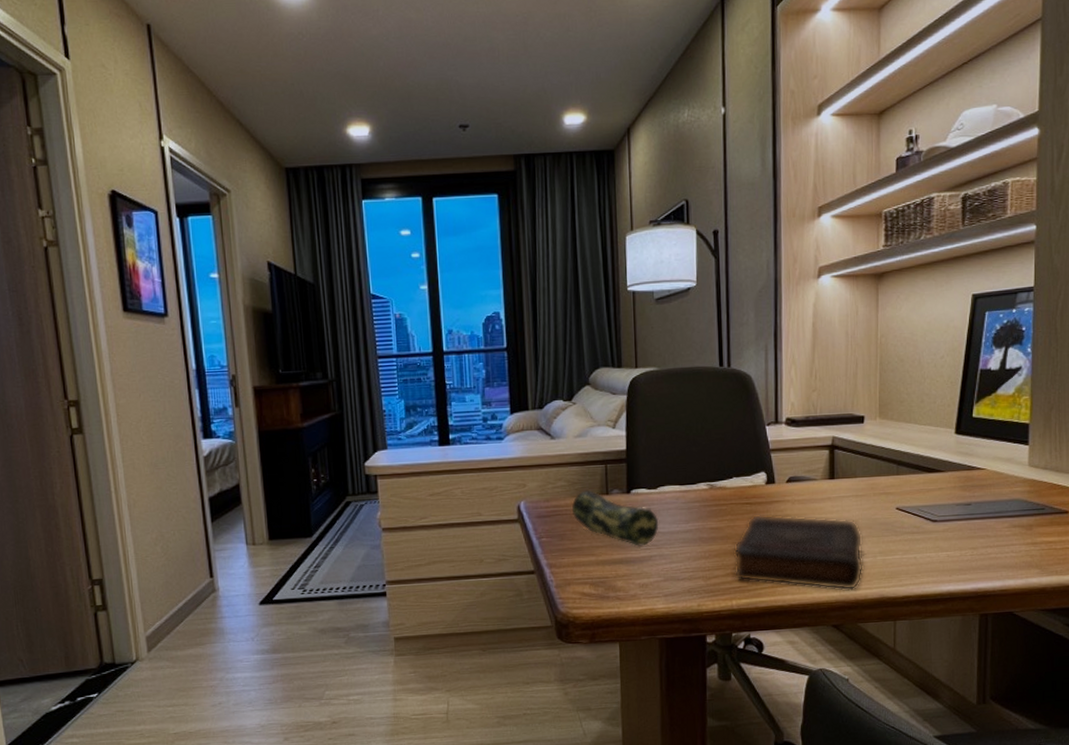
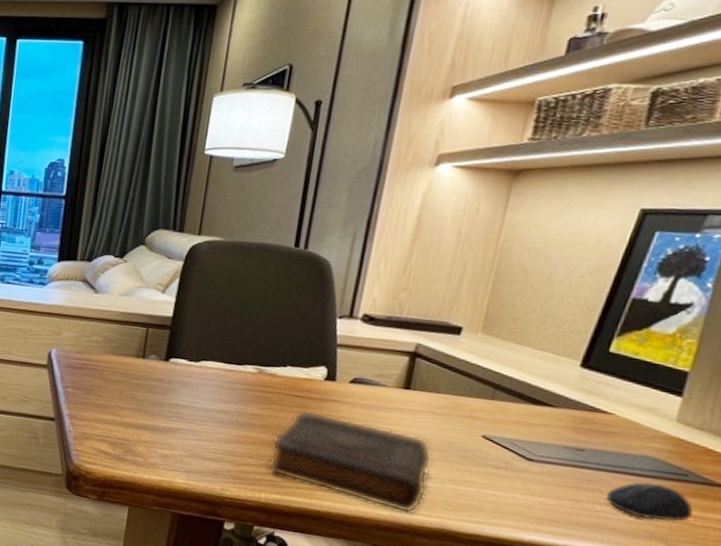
pencil case: present [572,489,659,546] -> none [103,349,195,417]
computer mouse: none [994,520,1054,552] -> present [606,481,694,522]

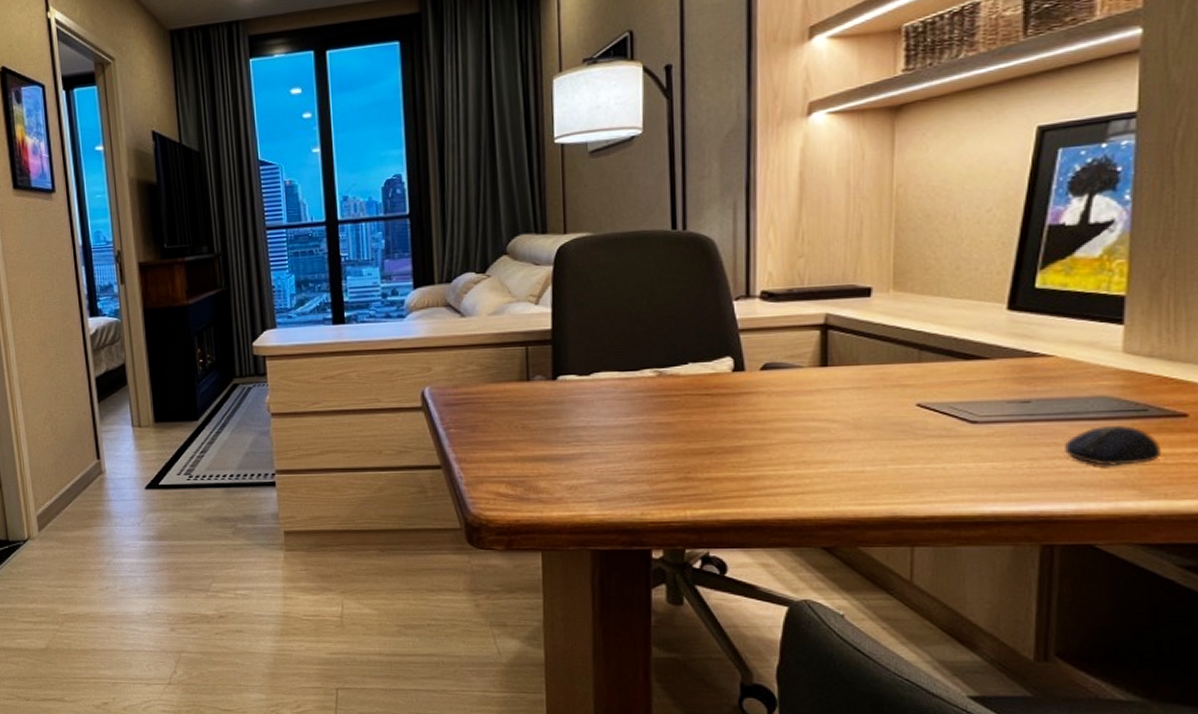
book: present [268,409,433,514] -> none [687,407,869,506]

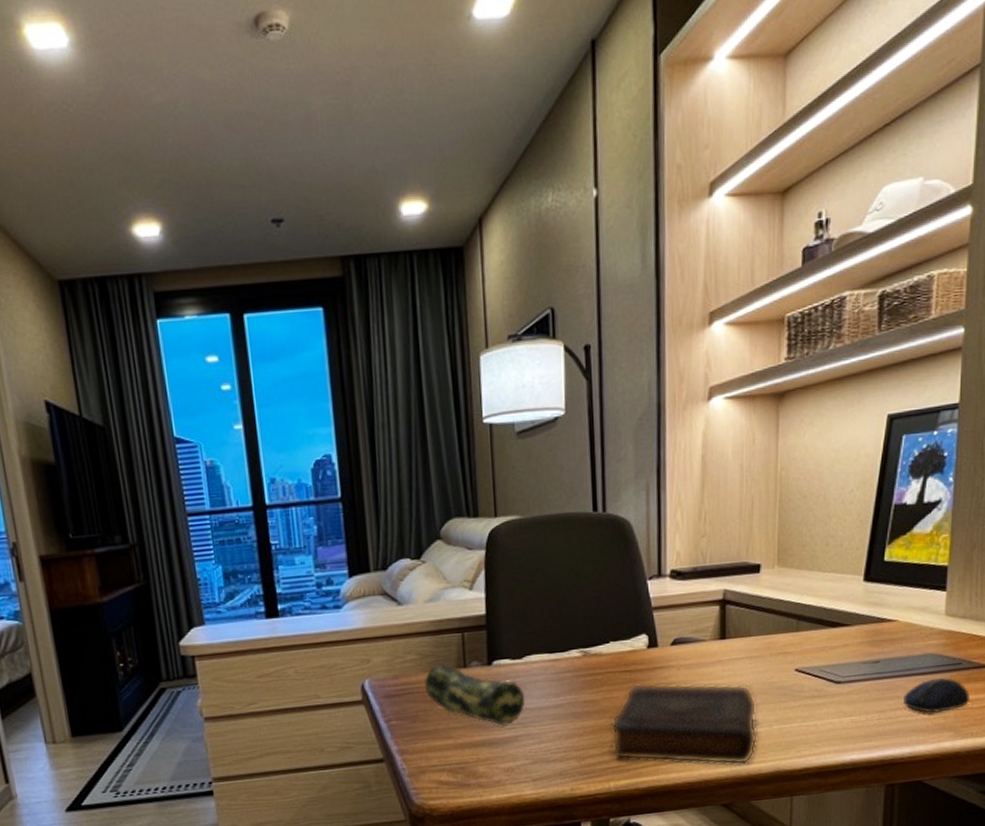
pencil case: none [486,375,592,442] -> present [425,662,526,726]
book: none [687,407,869,506] -> present [610,682,759,766]

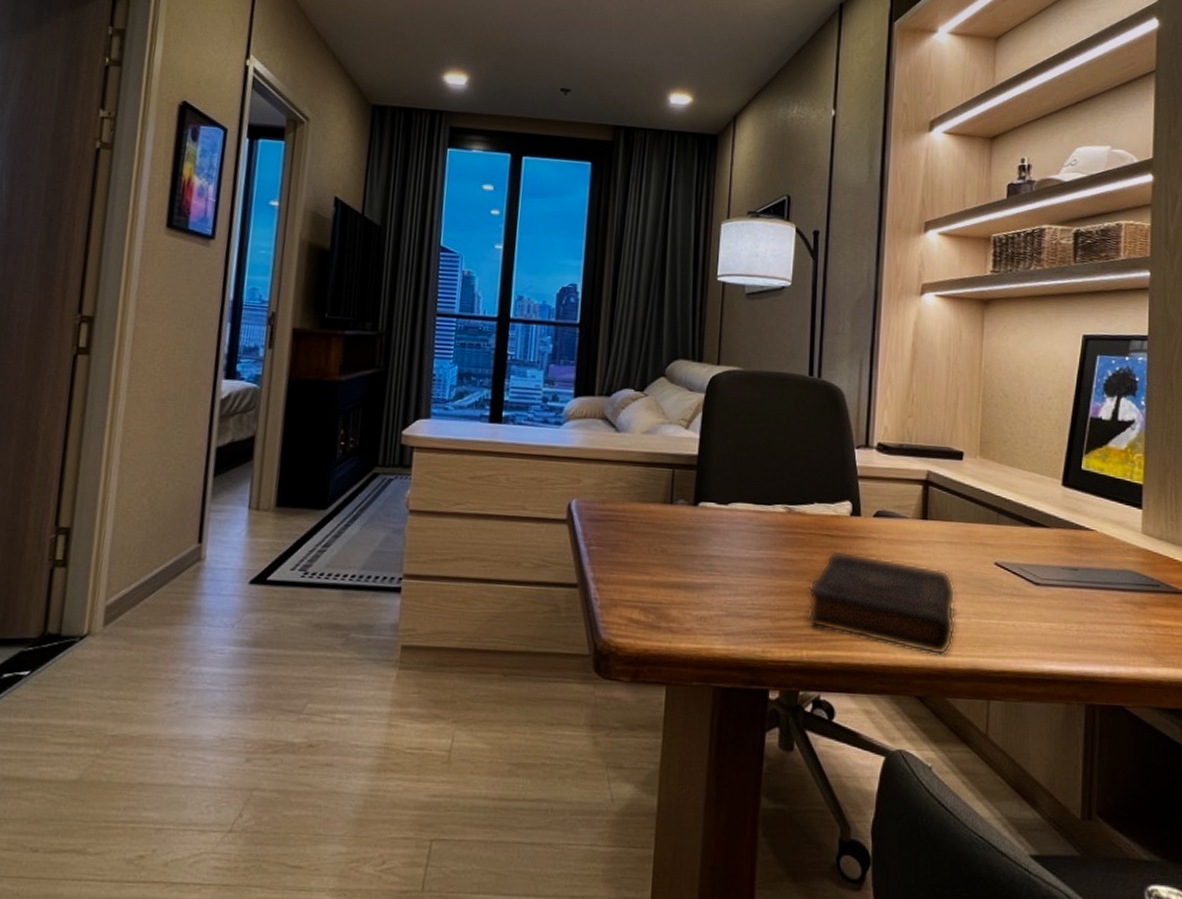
pencil case: present [425,662,526,726] -> none [630,495,727,571]
computer mouse: present [904,677,971,713] -> none [1103,596,1170,634]

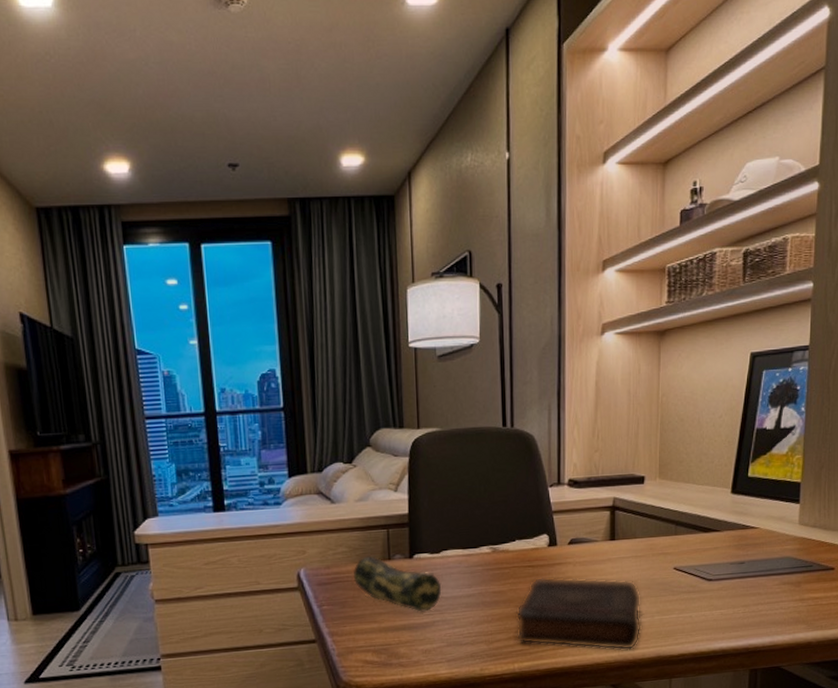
pencil case: none [630,495,727,571] -> present [354,555,442,612]

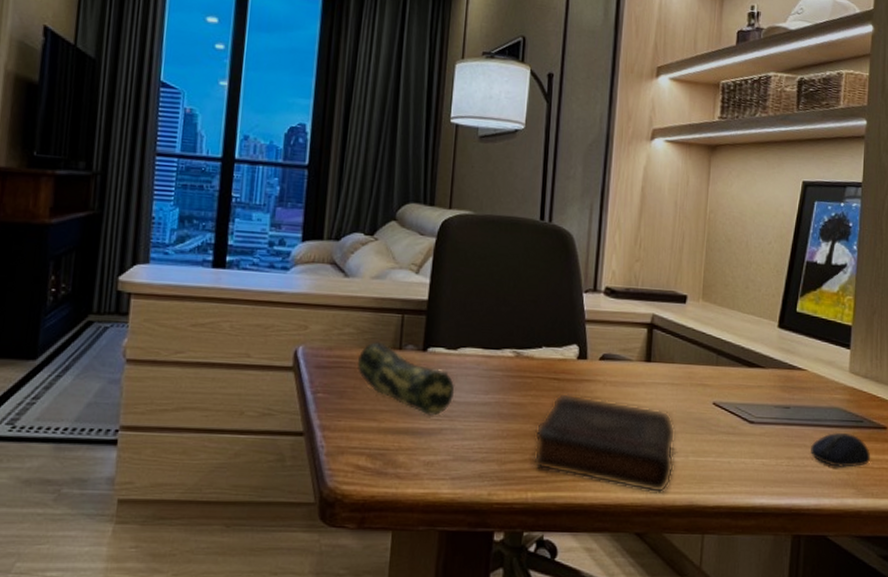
computer mouse: none [765,577,820,608] -> present [811,432,871,468]

